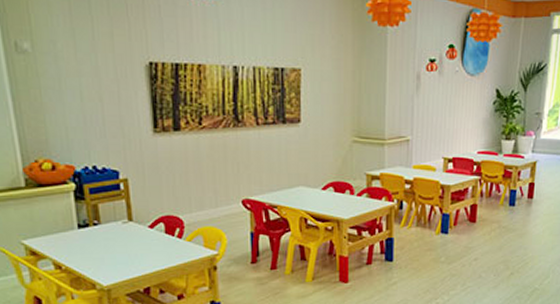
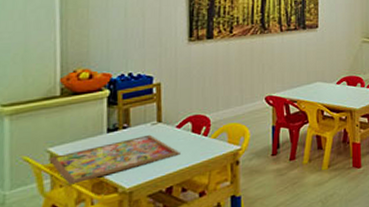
puzzle board: none [24,233,155,278] -> present [49,134,180,185]

